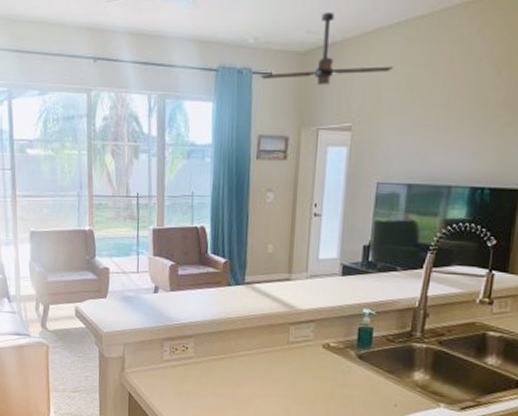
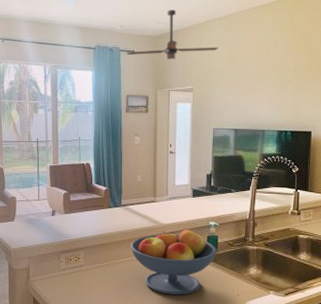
fruit bowl: none [254,317,371,402] -> present [131,229,217,295]

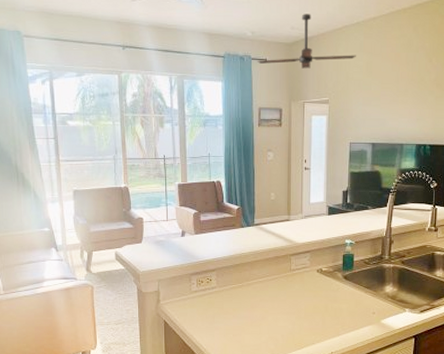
fruit bowl: present [131,229,217,295] -> none [264,247,353,315]

